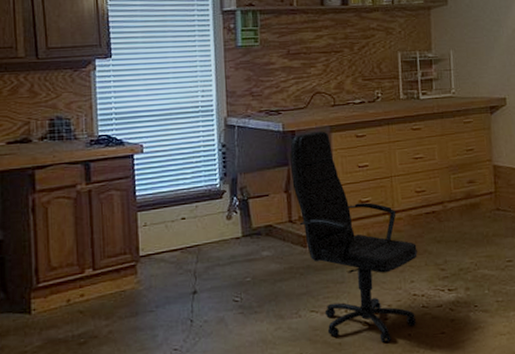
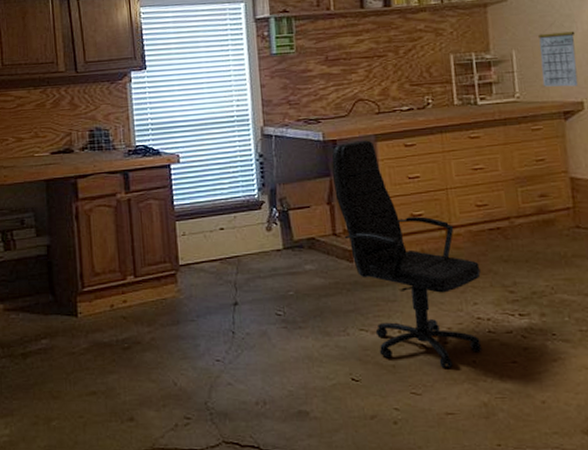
calendar: none [472,24,503,85] -> present [538,20,579,87]

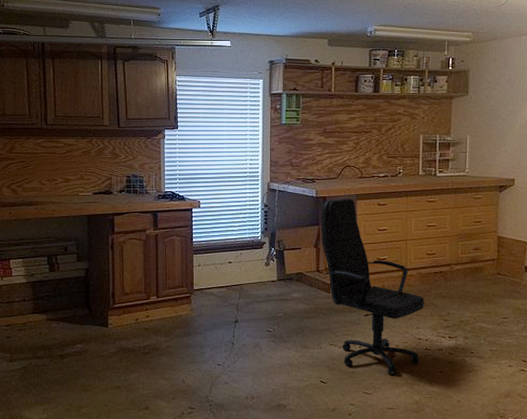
calendar: present [538,20,579,87] -> none [487,114,515,167]

